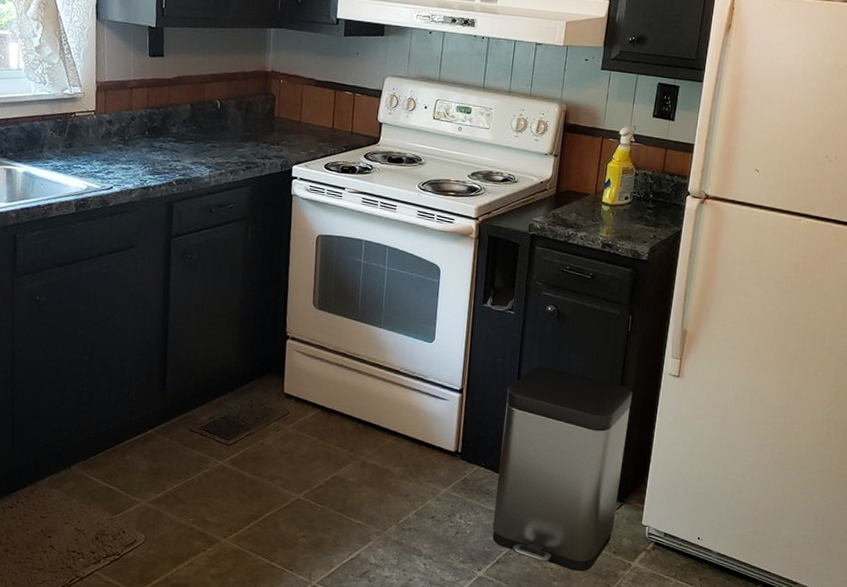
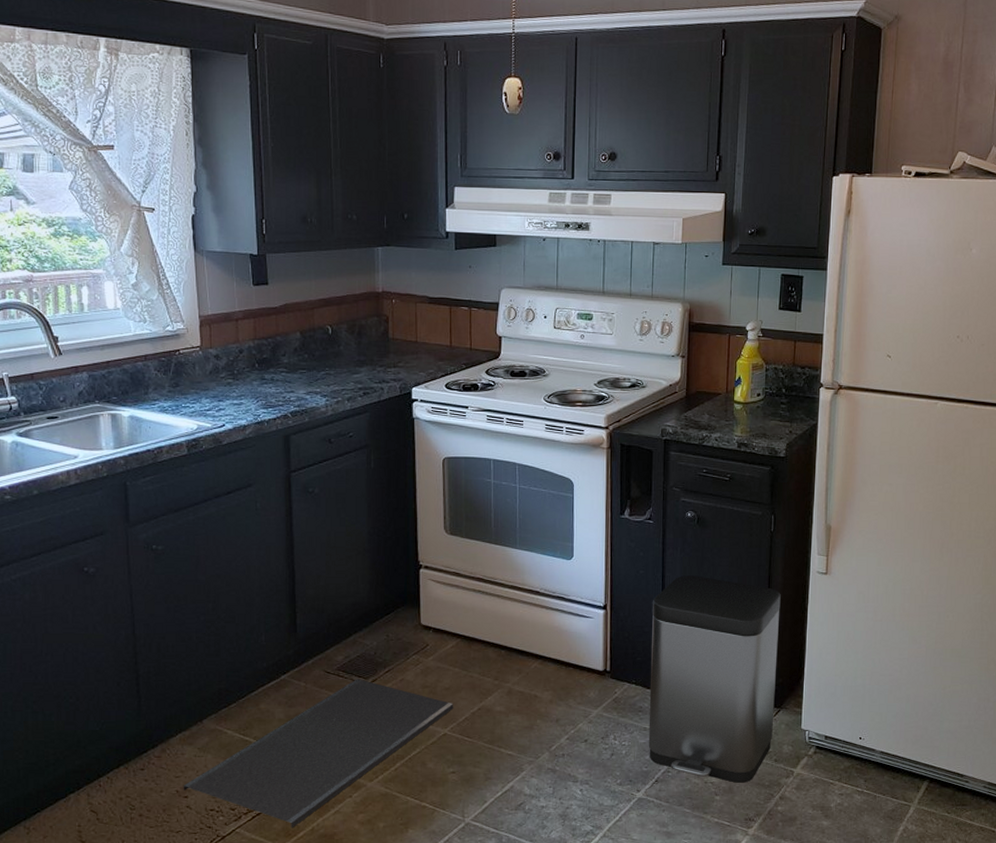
door mat: none [47,439,309,576] -> present [183,679,454,828]

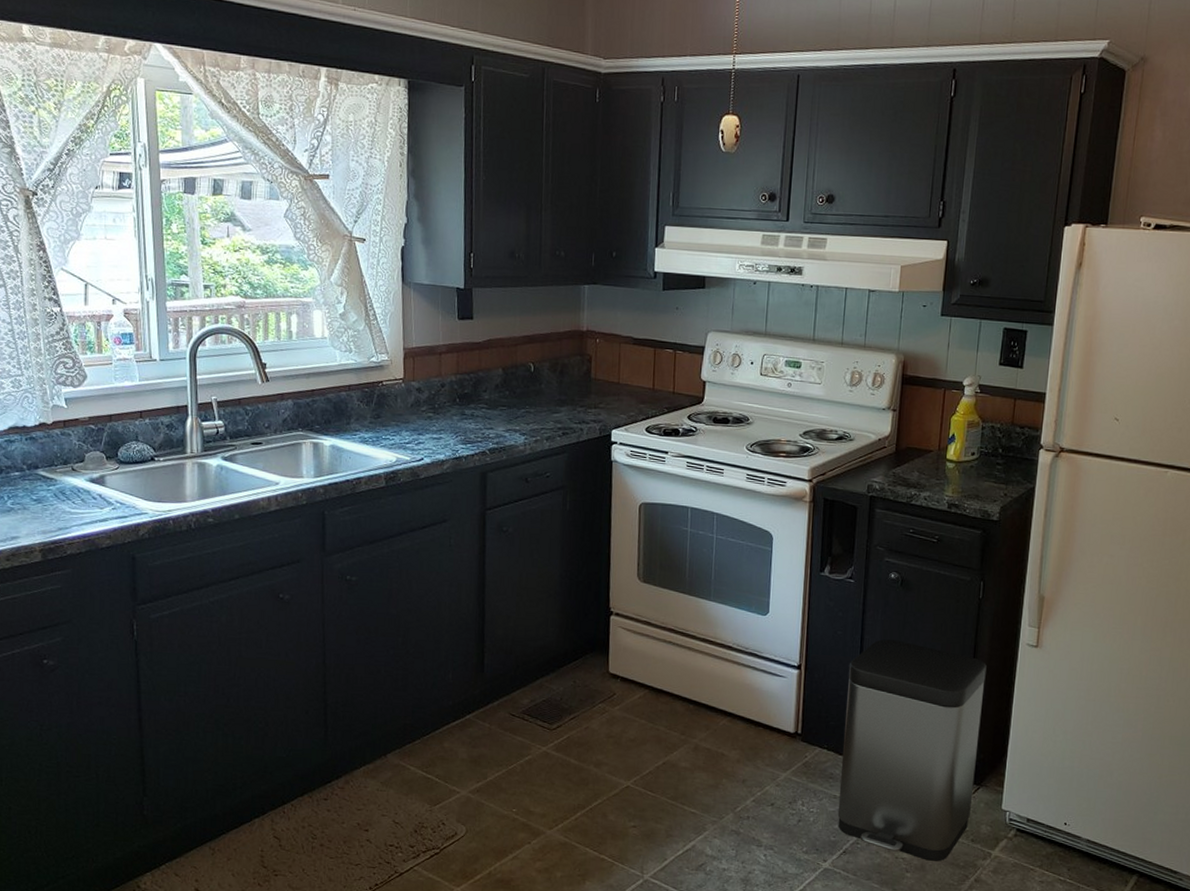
door mat: present [183,679,454,828] -> none [364,723,638,871]

